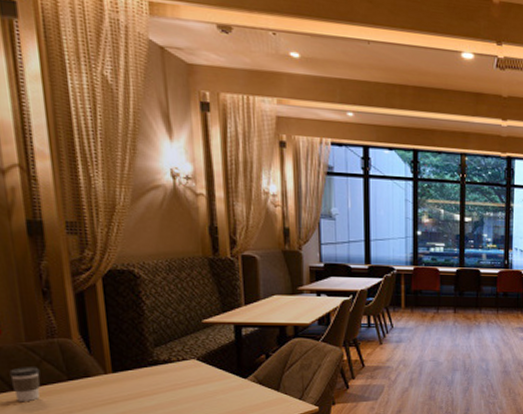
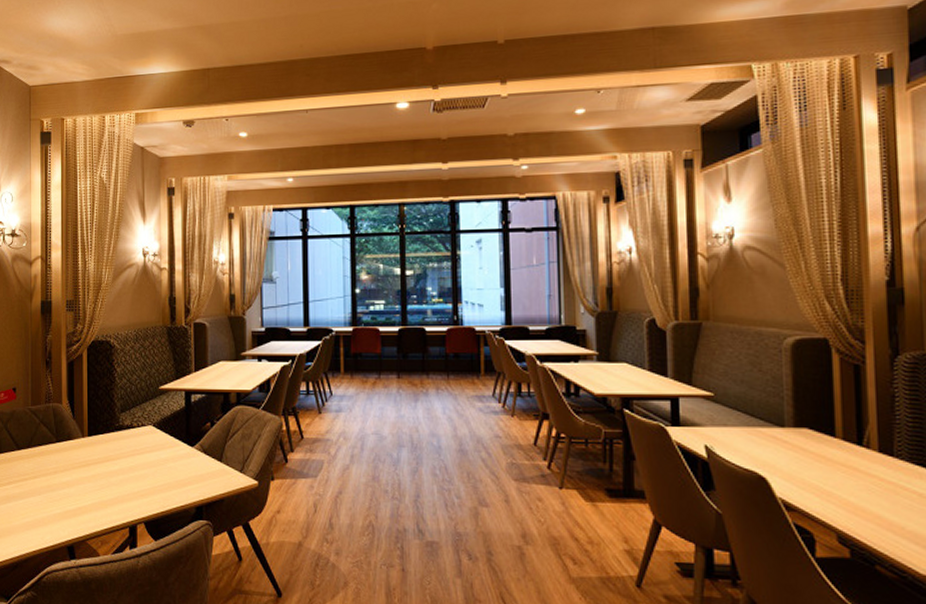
coffee cup: present [9,367,41,402] -> none [18,429,38,461]

